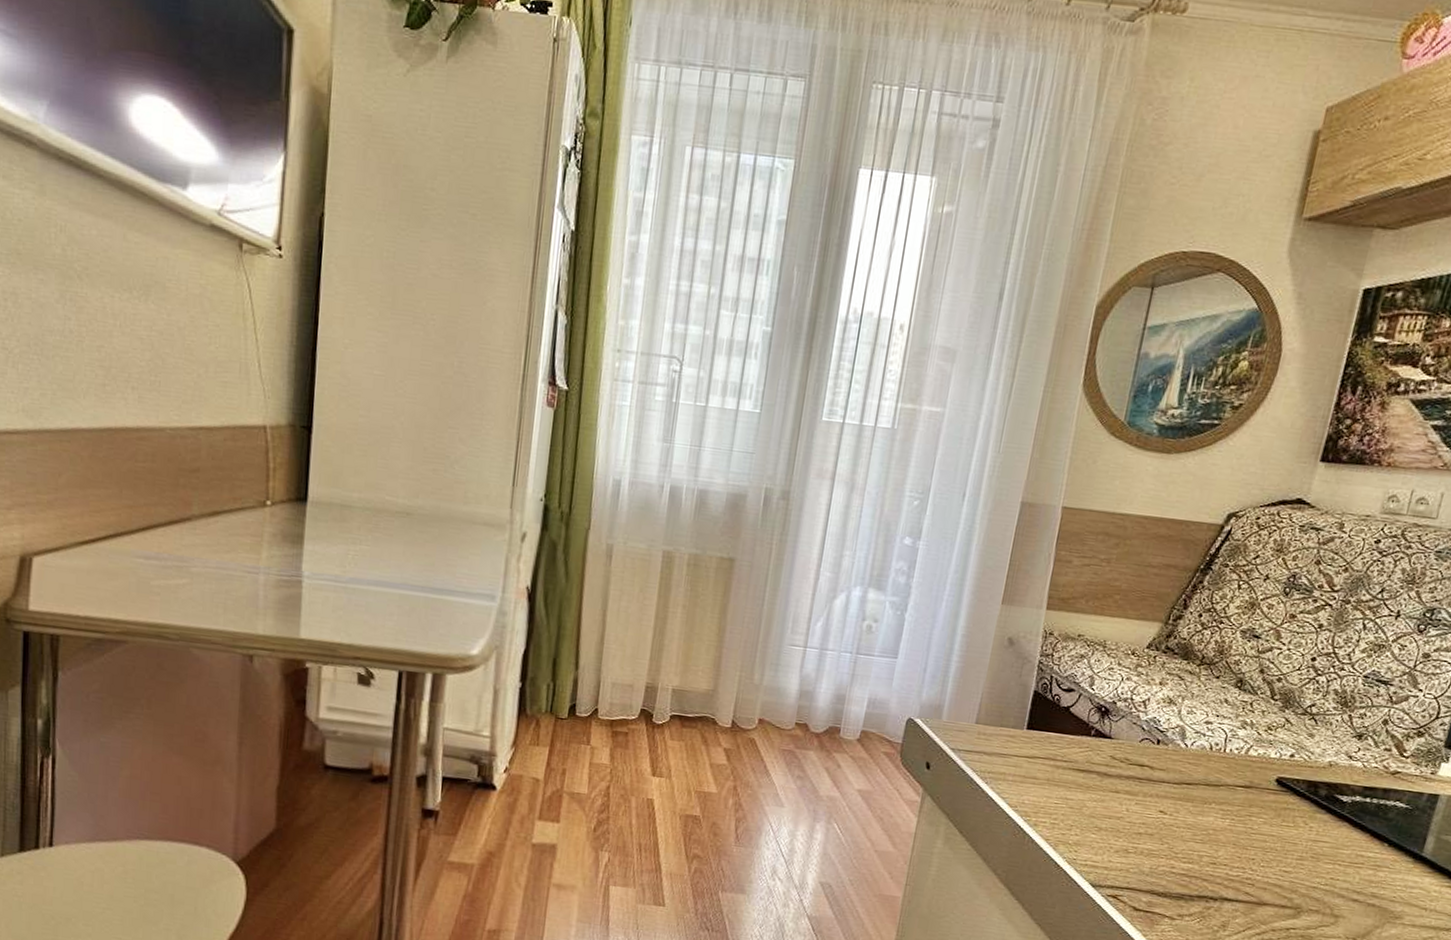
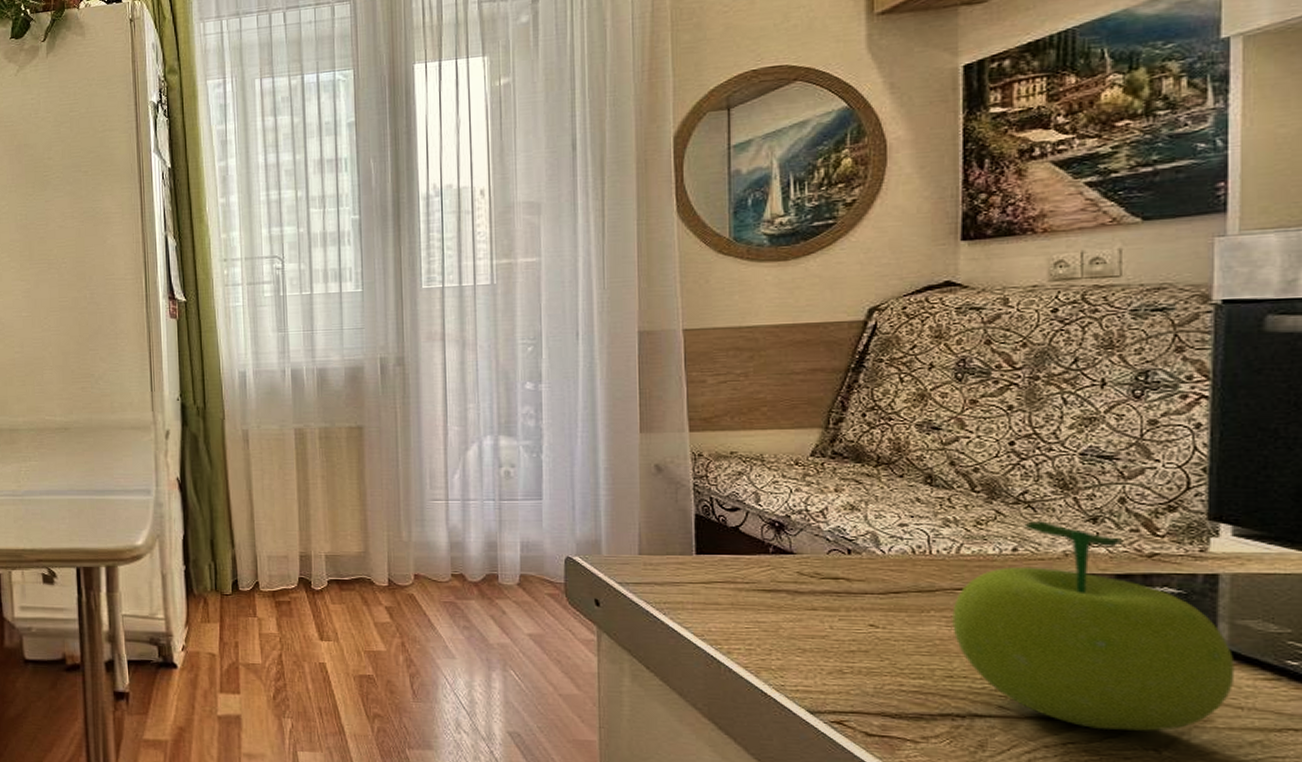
fruit: none [1225,731,1432,924] -> present [952,520,1235,731]

